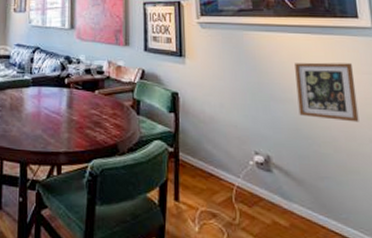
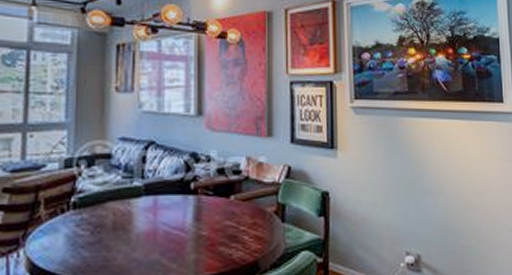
picture frame: present [295,62,359,123] -> none [446,150,500,212]

